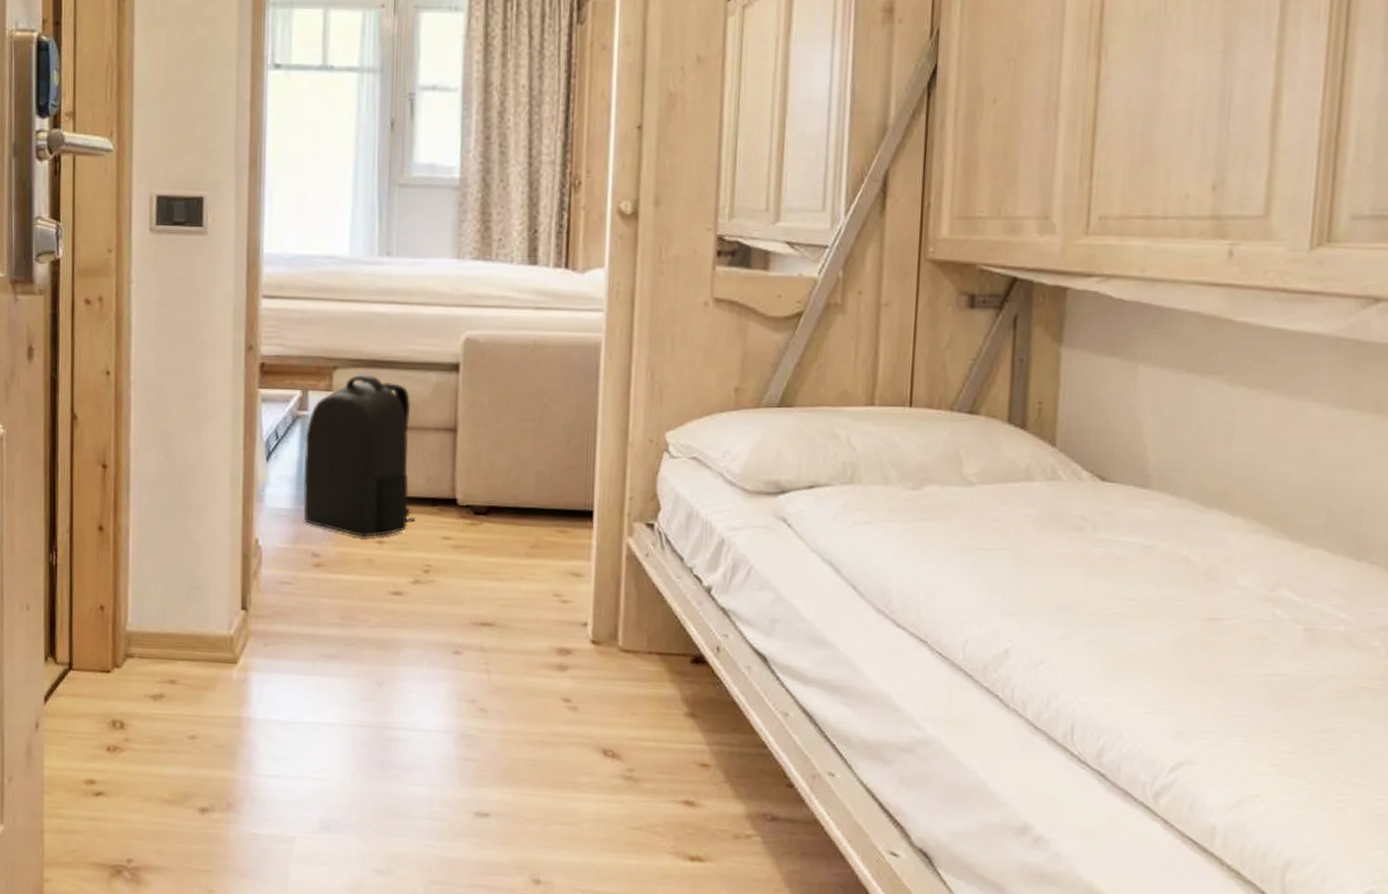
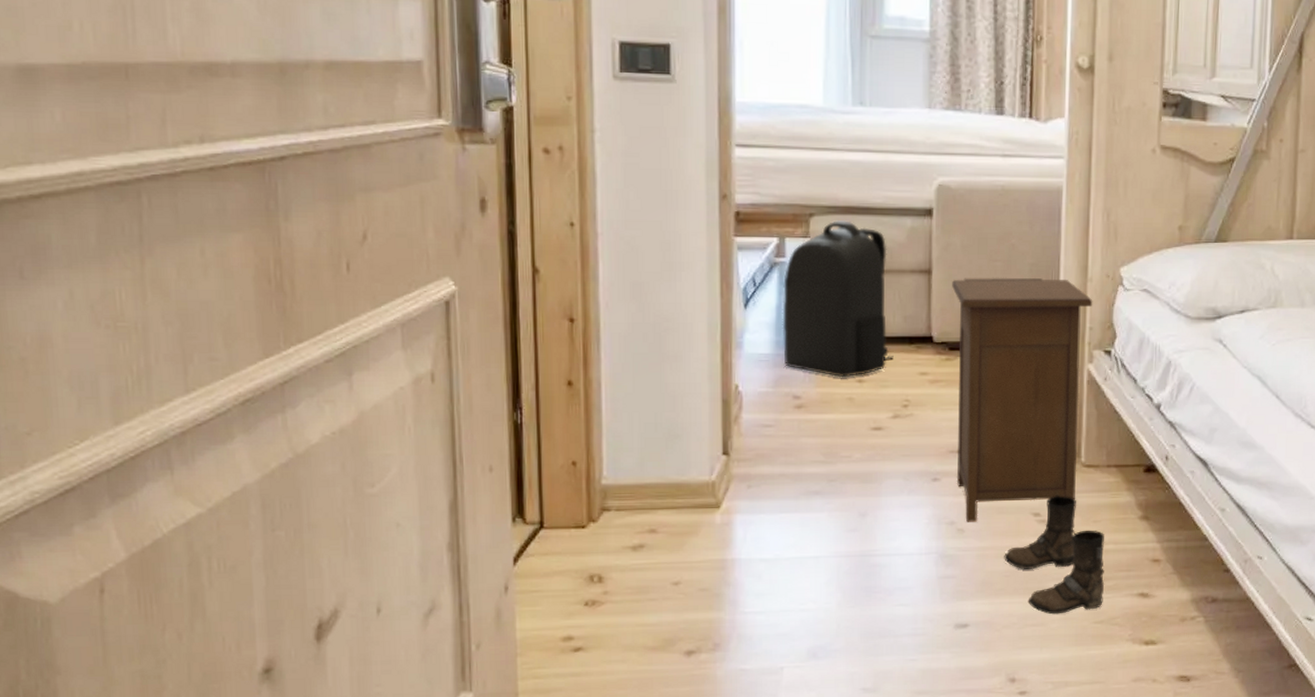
nightstand: none [478,438,634,703] -> present [952,277,1093,522]
boots: none [529,680,644,815] -> present [1004,495,1104,615]

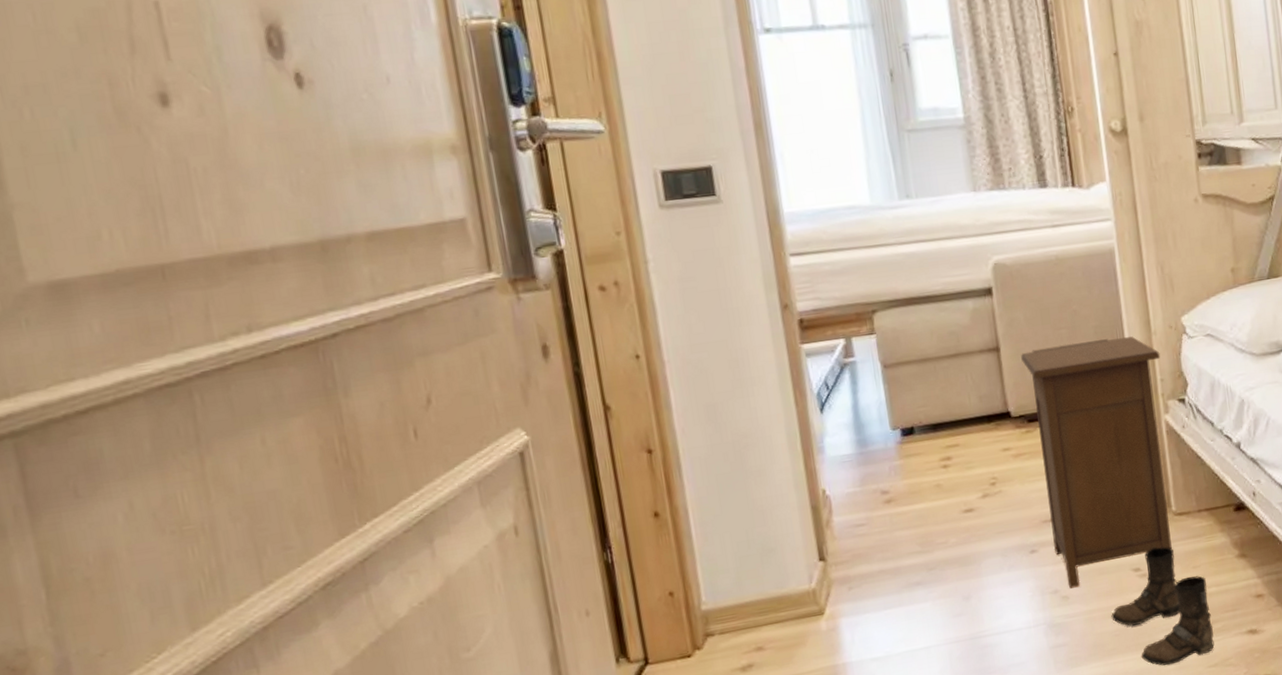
backpack: present [782,219,894,378] -> none [855,311,975,467]

